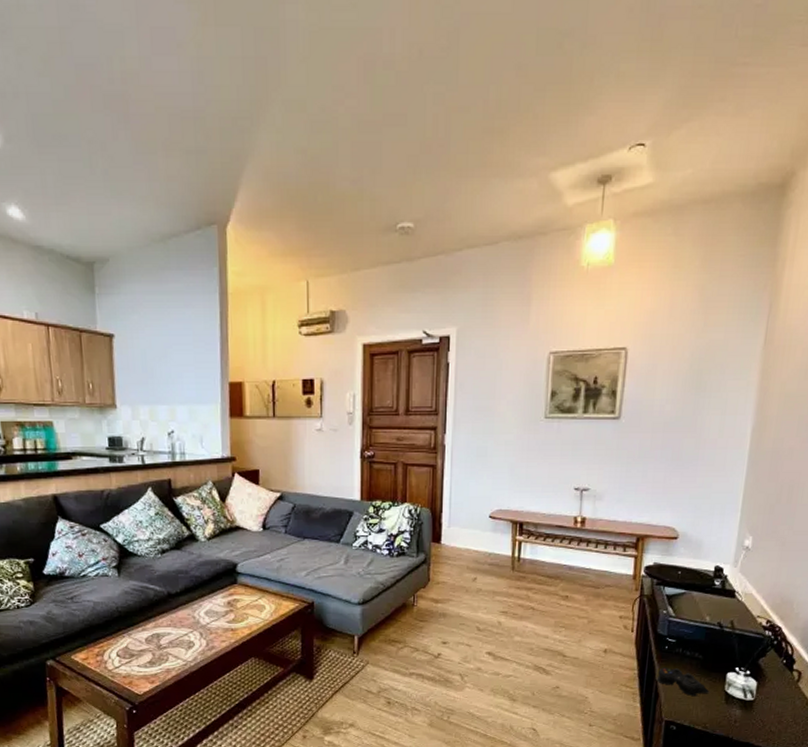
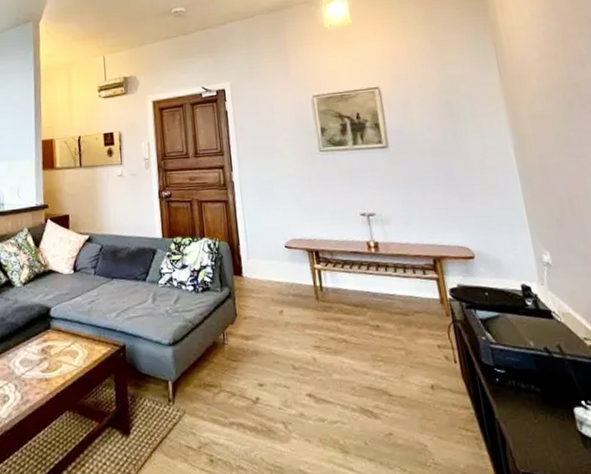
game controller: present [655,667,711,697] -> none [495,404,564,440]

